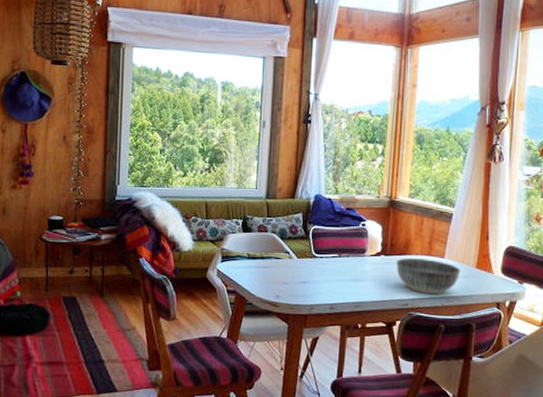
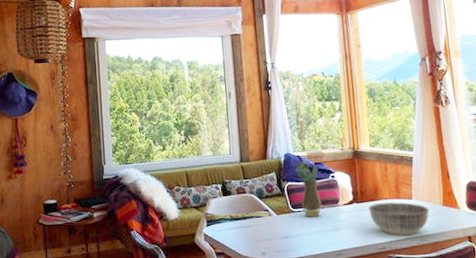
vase: none [324,201,350,265] -> present [294,158,322,217]

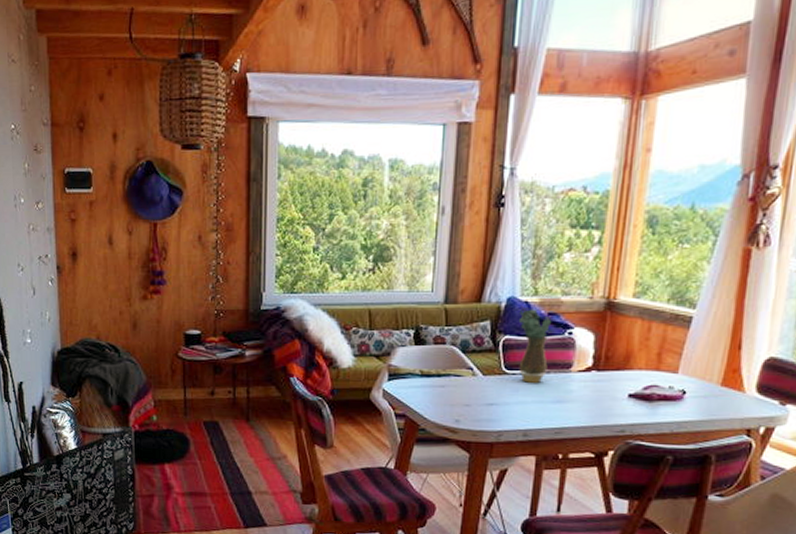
bowl: present [368,202,430,236] -> none [611,374,700,419]

